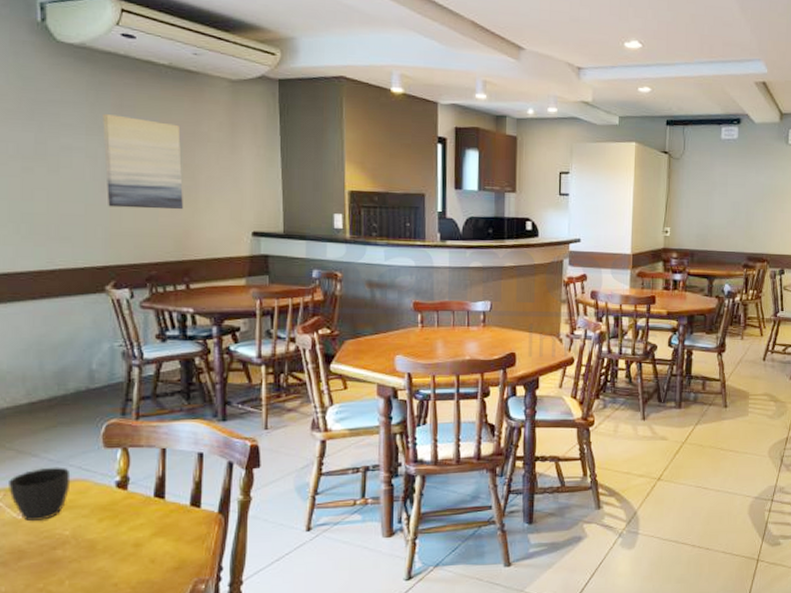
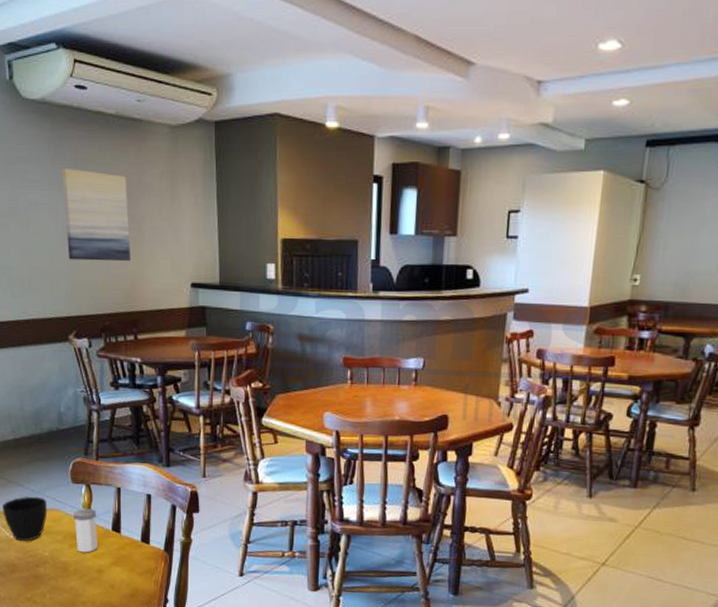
salt shaker: none [105,475,135,526] -> present [73,508,98,553]

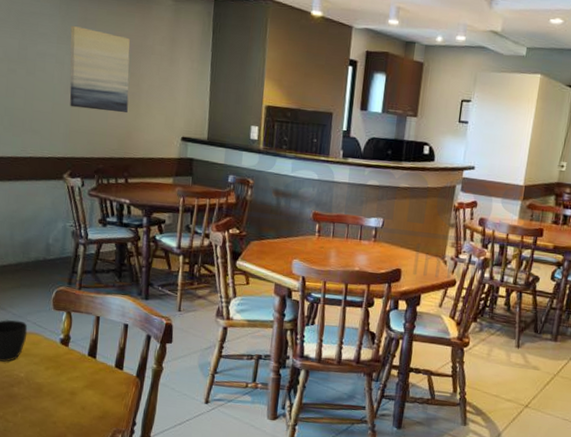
salt shaker: present [73,508,98,553] -> none [52,334,74,376]

